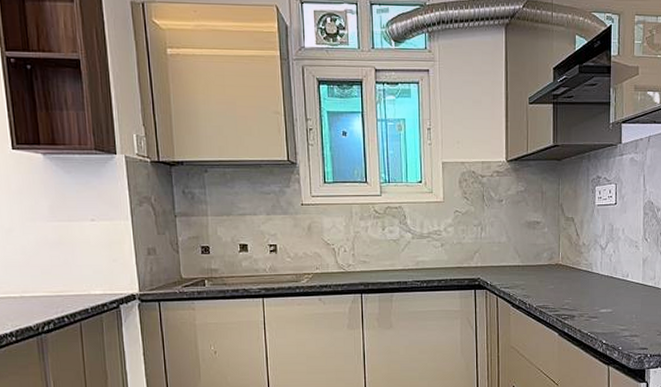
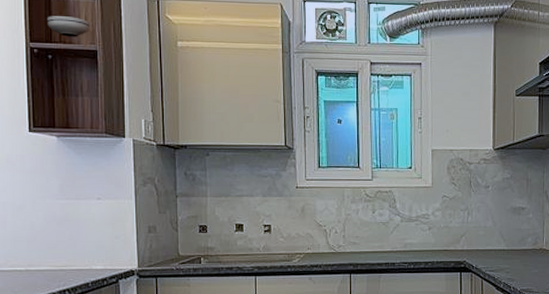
bowl: none [21,21,70,45] -> present [46,16,90,37]

